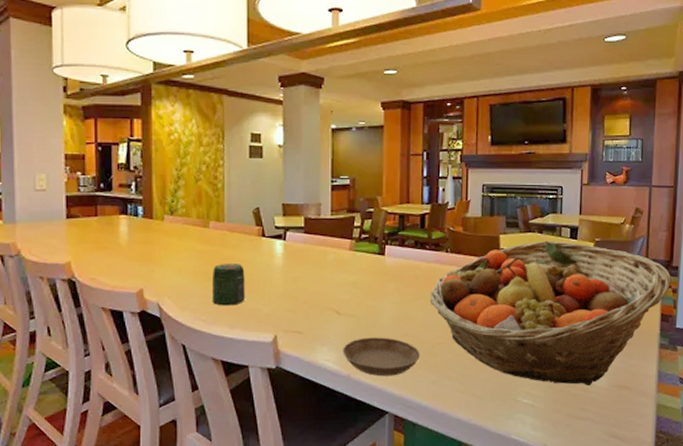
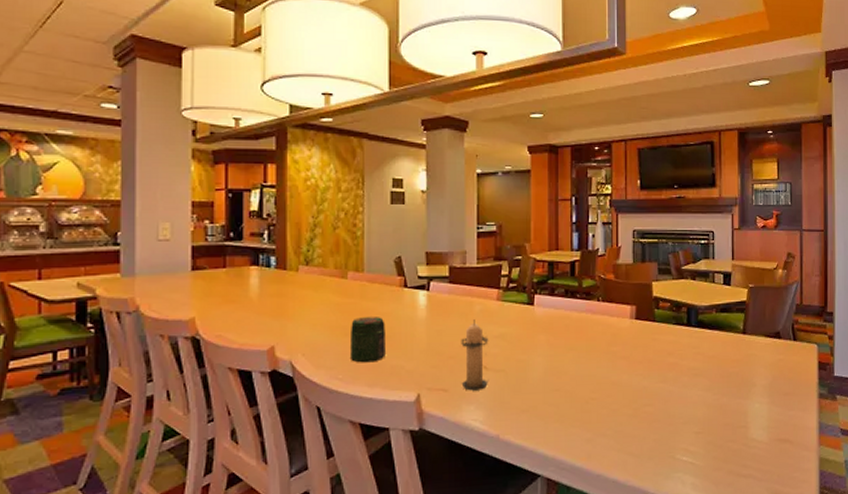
candle: none [315,268,342,334] -> present [461,319,489,391]
saucer: present [343,337,420,377] -> none [491,393,573,437]
fruit basket: present [430,241,671,386] -> none [582,288,827,441]

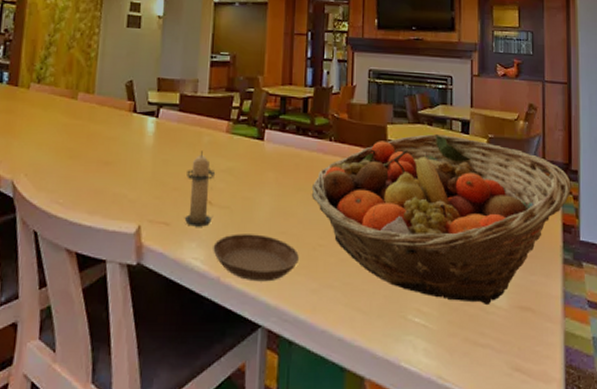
jar: present [349,316,385,363] -> none [72,139,111,189]
saucer: none [491,393,573,437] -> present [213,234,299,282]
fruit basket: none [582,288,827,441] -> present [311,134,571,306]

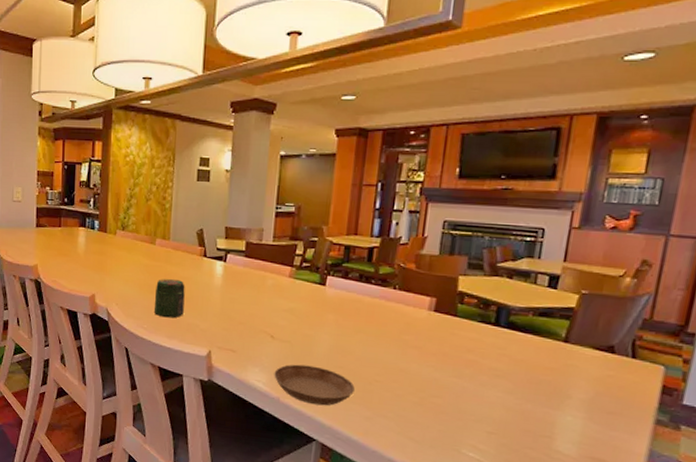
jar: none [72,139,111,189] -> present [153,278,185,318]
candle: present [184,151,216,227] -> none [248,292,278,356]
fruit basket: present [311,134,571,306] -> none [370,287,684,452]

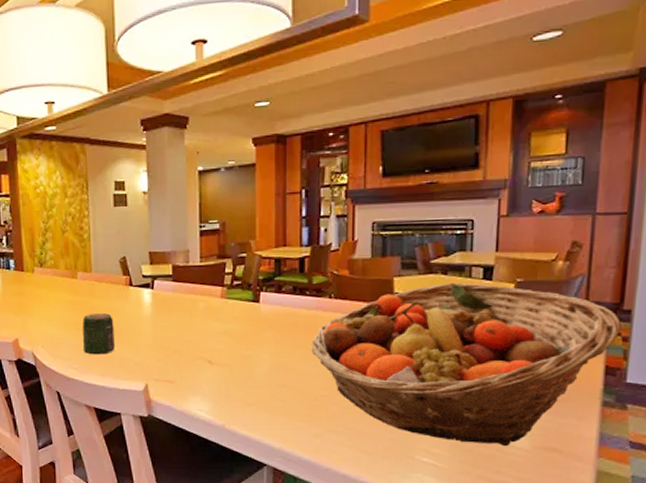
saucer: present [274,364,355,406] -> none [216,388,300,428]
fruit basket: none [370,287,684,452] -> present [311,283,621,447]

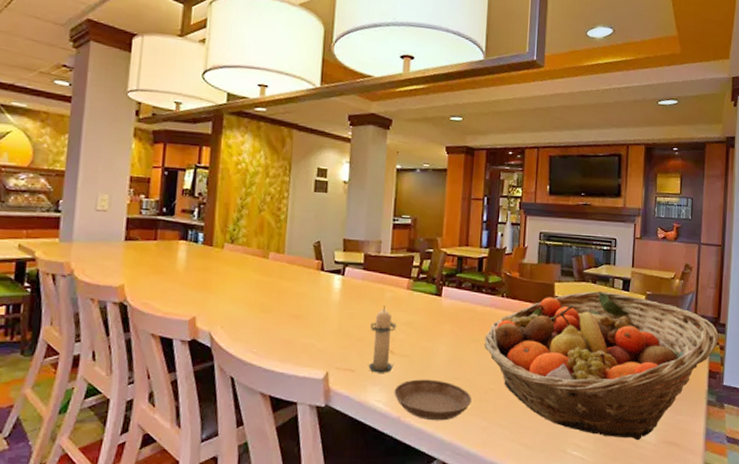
jar: present [82,312,115,355] -> none [265,295,301,339]
candle: none [186,316,214,383] -> present [368,306,397,373]
saucer: none [216,388,300,428] -> present [394,379,472,421]

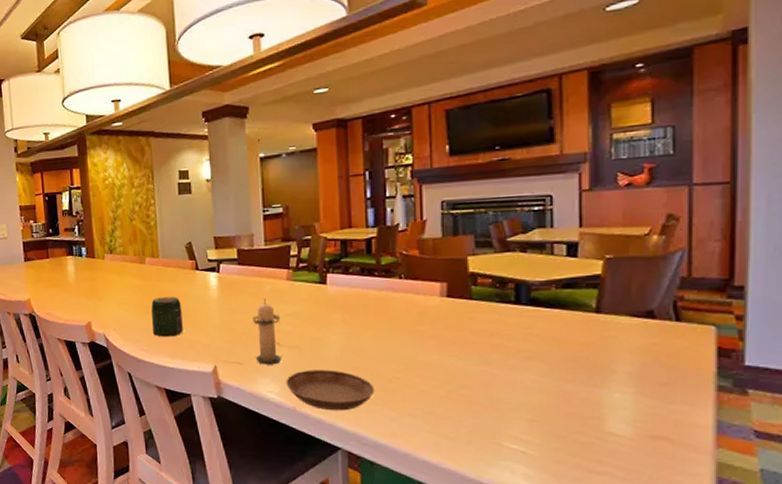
jar: none [265,295,301,339] -> present [151,296,183,337]
fruit basket: present [484,291,719,441] -> none [382,260,732,434]

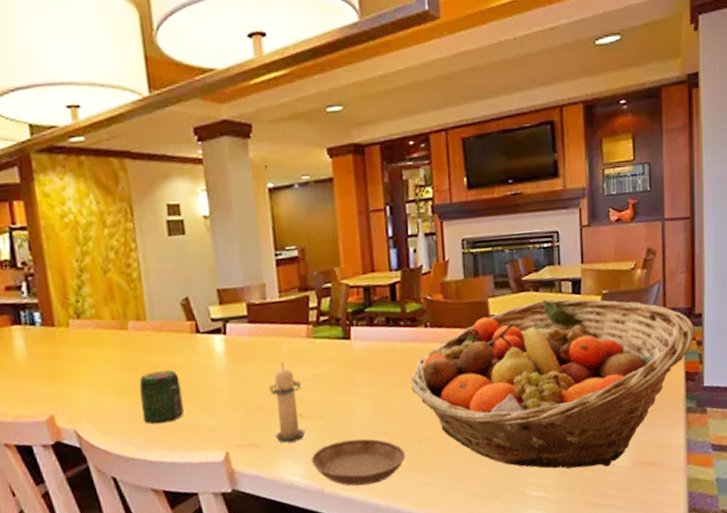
fruit basket: none [382,260,732,434] -> present [410,298,694,469]

